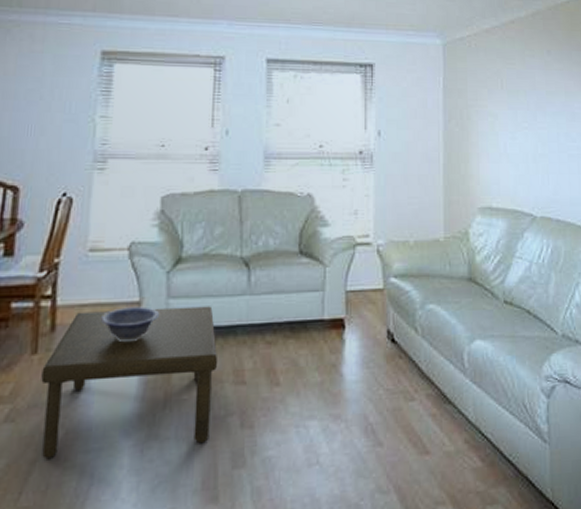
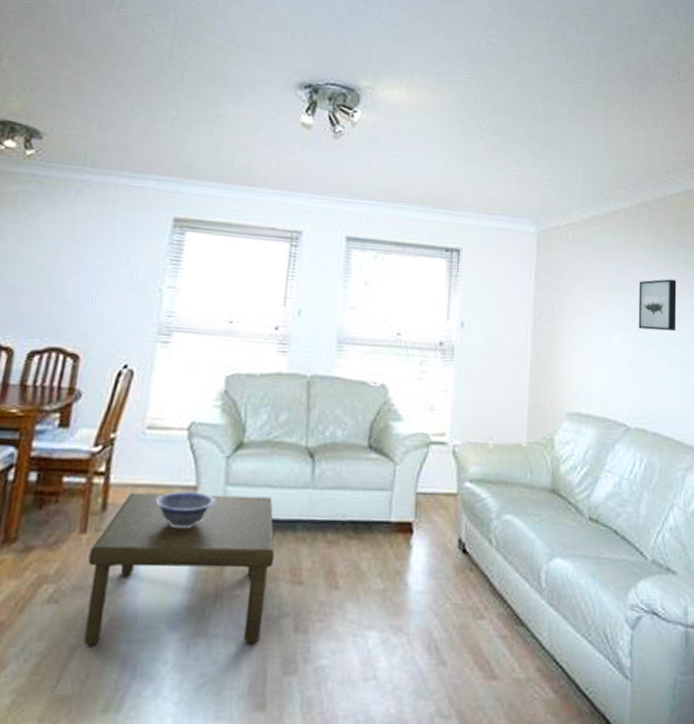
wall art: none [537,80,573,127] -> present [638,279,677,332]

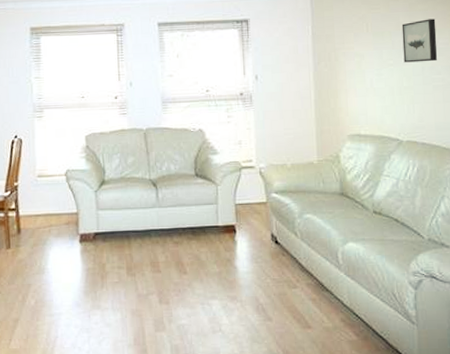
coffee table: present [84,492,275,647] -> none [15,216,139,319]
decorative bowl: present [154,491,216,529] -> none [51,216,92,242]

